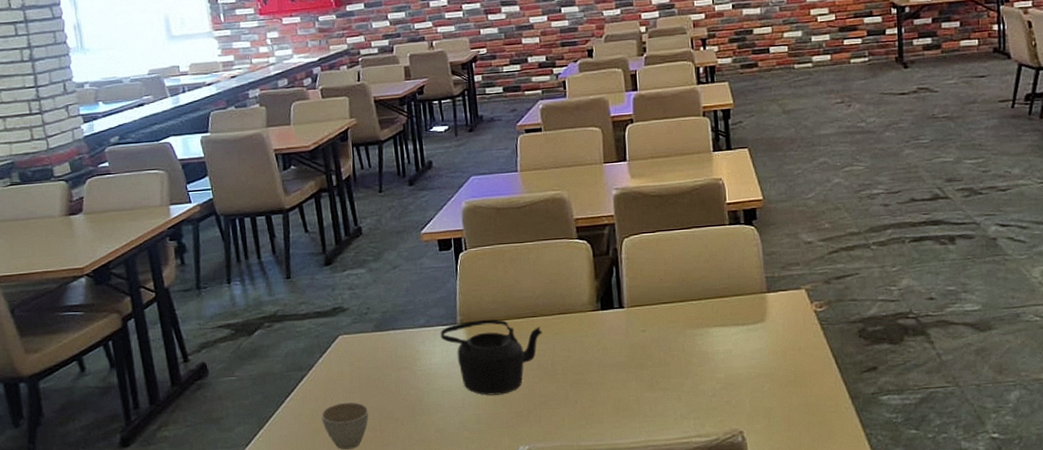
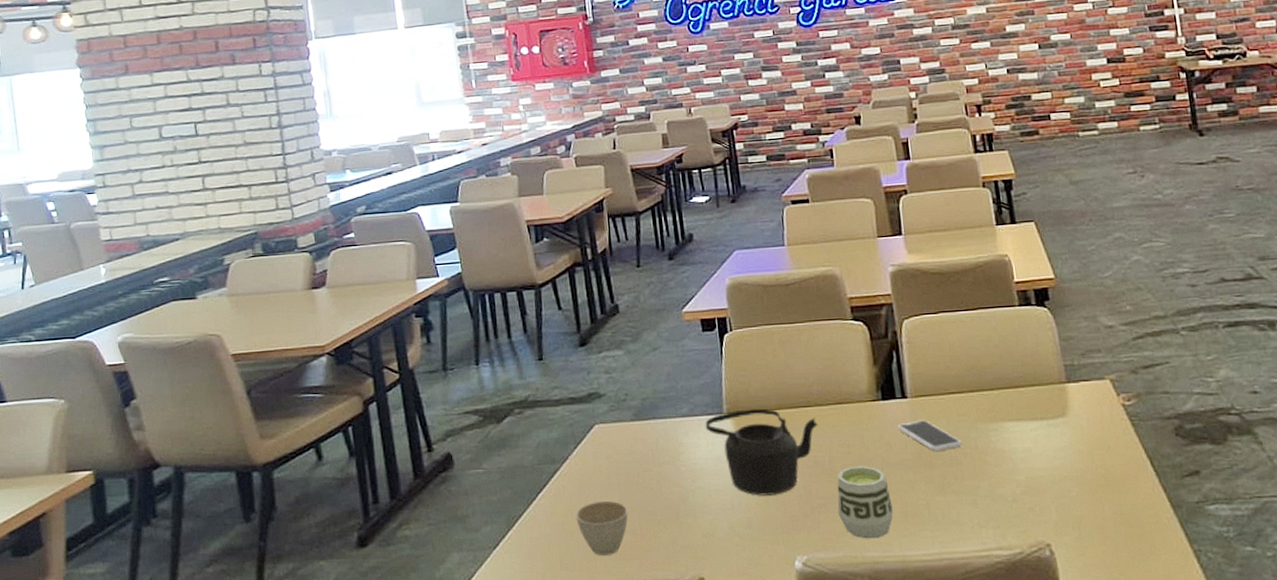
cup: none [557,368,608,431] -> present [837,466,894,539]
smartphone: none [614,327,671,354] -> present [897,420,962,451]

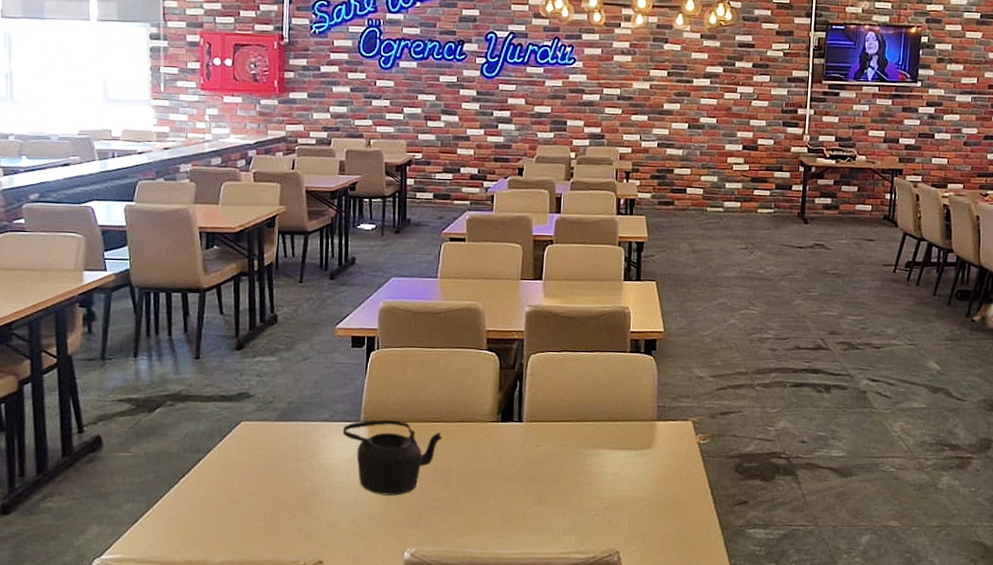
cup: present [575,500,629,555] -> none [213,489,262,537]
cup: present [837,466,894,539] -> none [448,476,496,538]
smartphone: present [897,420,962,451] -> none [510,441,562,469]

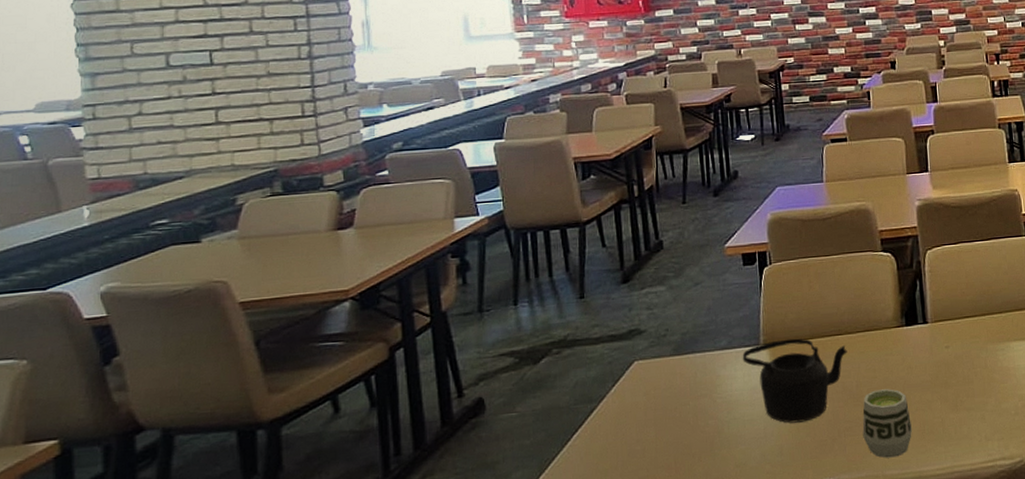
cup: none [448,476,496,538] -> present [862,389,913,458]

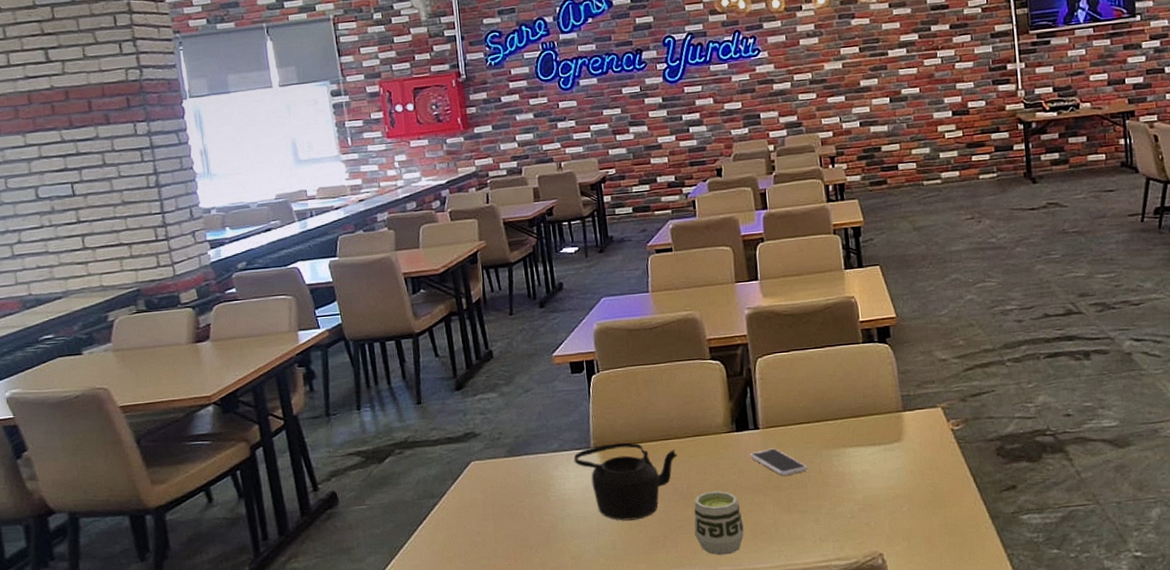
smartphone: none [918,343,974,372] -> present [749,448,807,476]

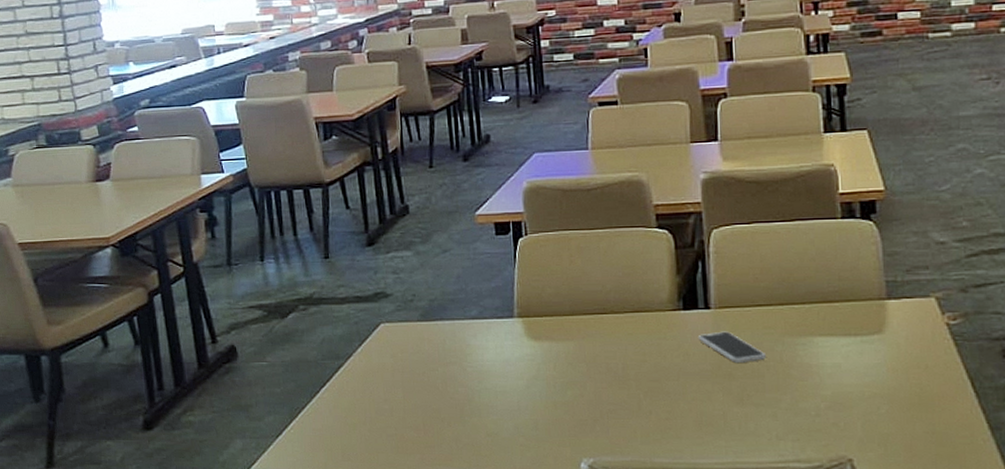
teapot: present [573,442,678,521] -> none [494,313,613,399]
cup: present [694,491,745,555] -> none [628,374,688,446]

